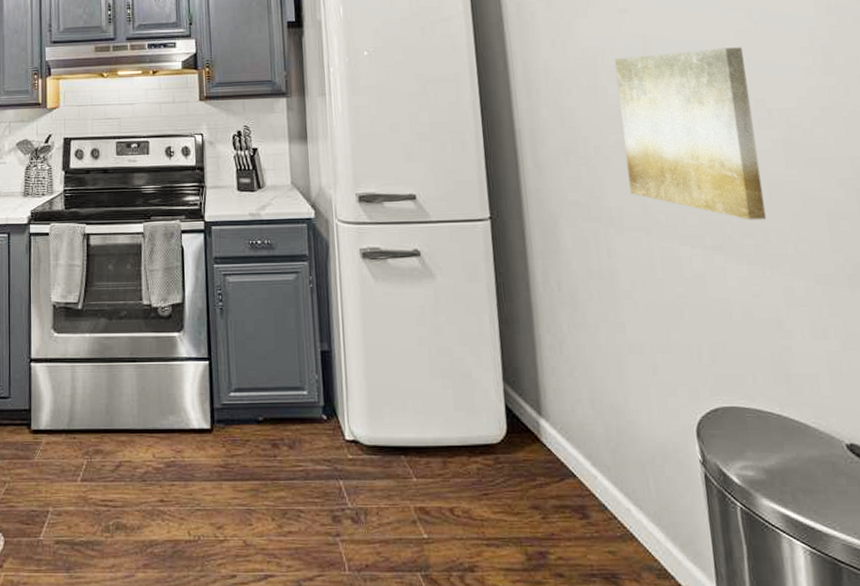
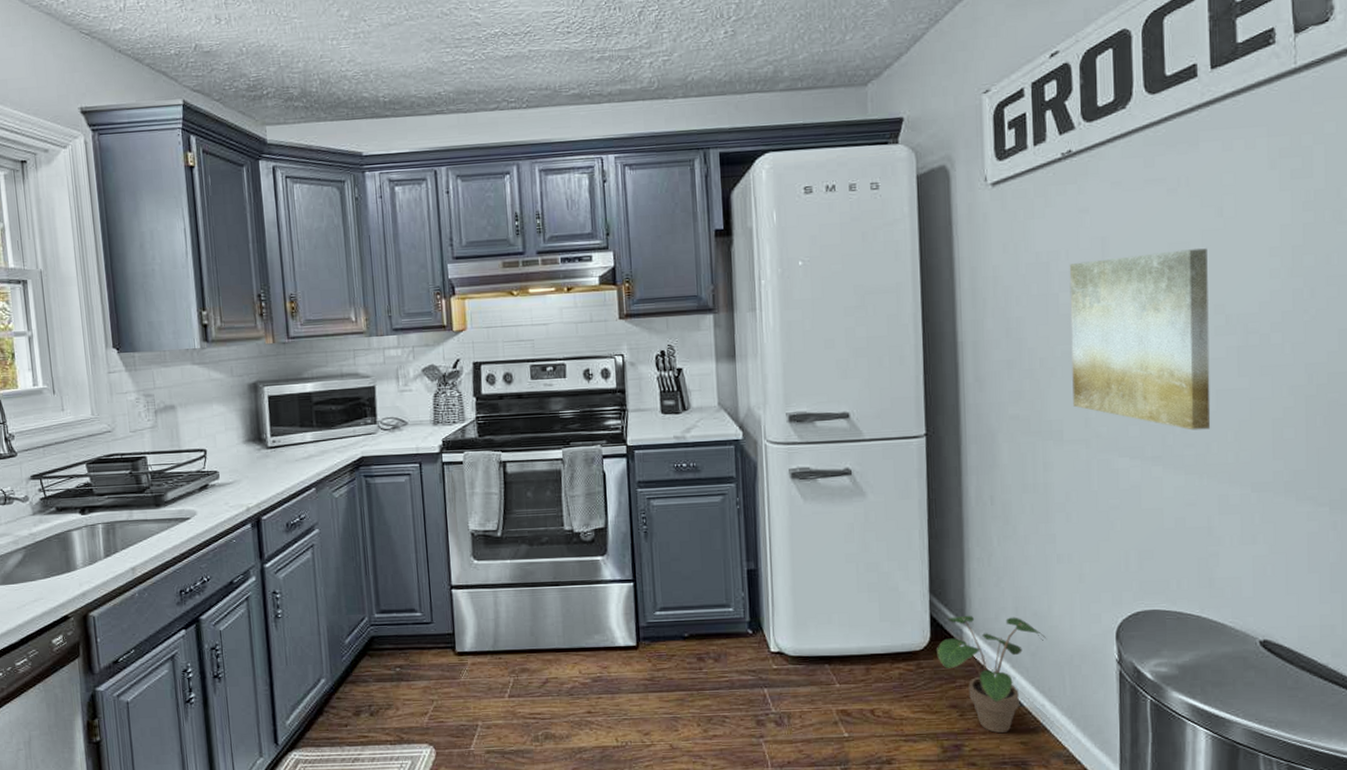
potted plant: none [514,406,626,539] -> present [937,615,1047,733]

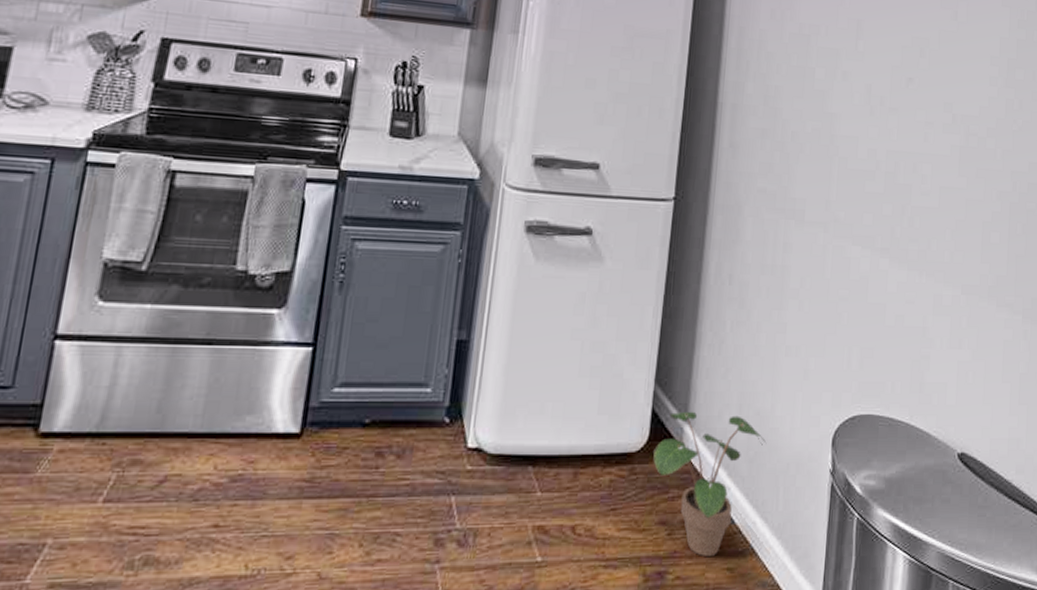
wall art: present [1069,248,1211,430] -> none [817,40,943,226]

